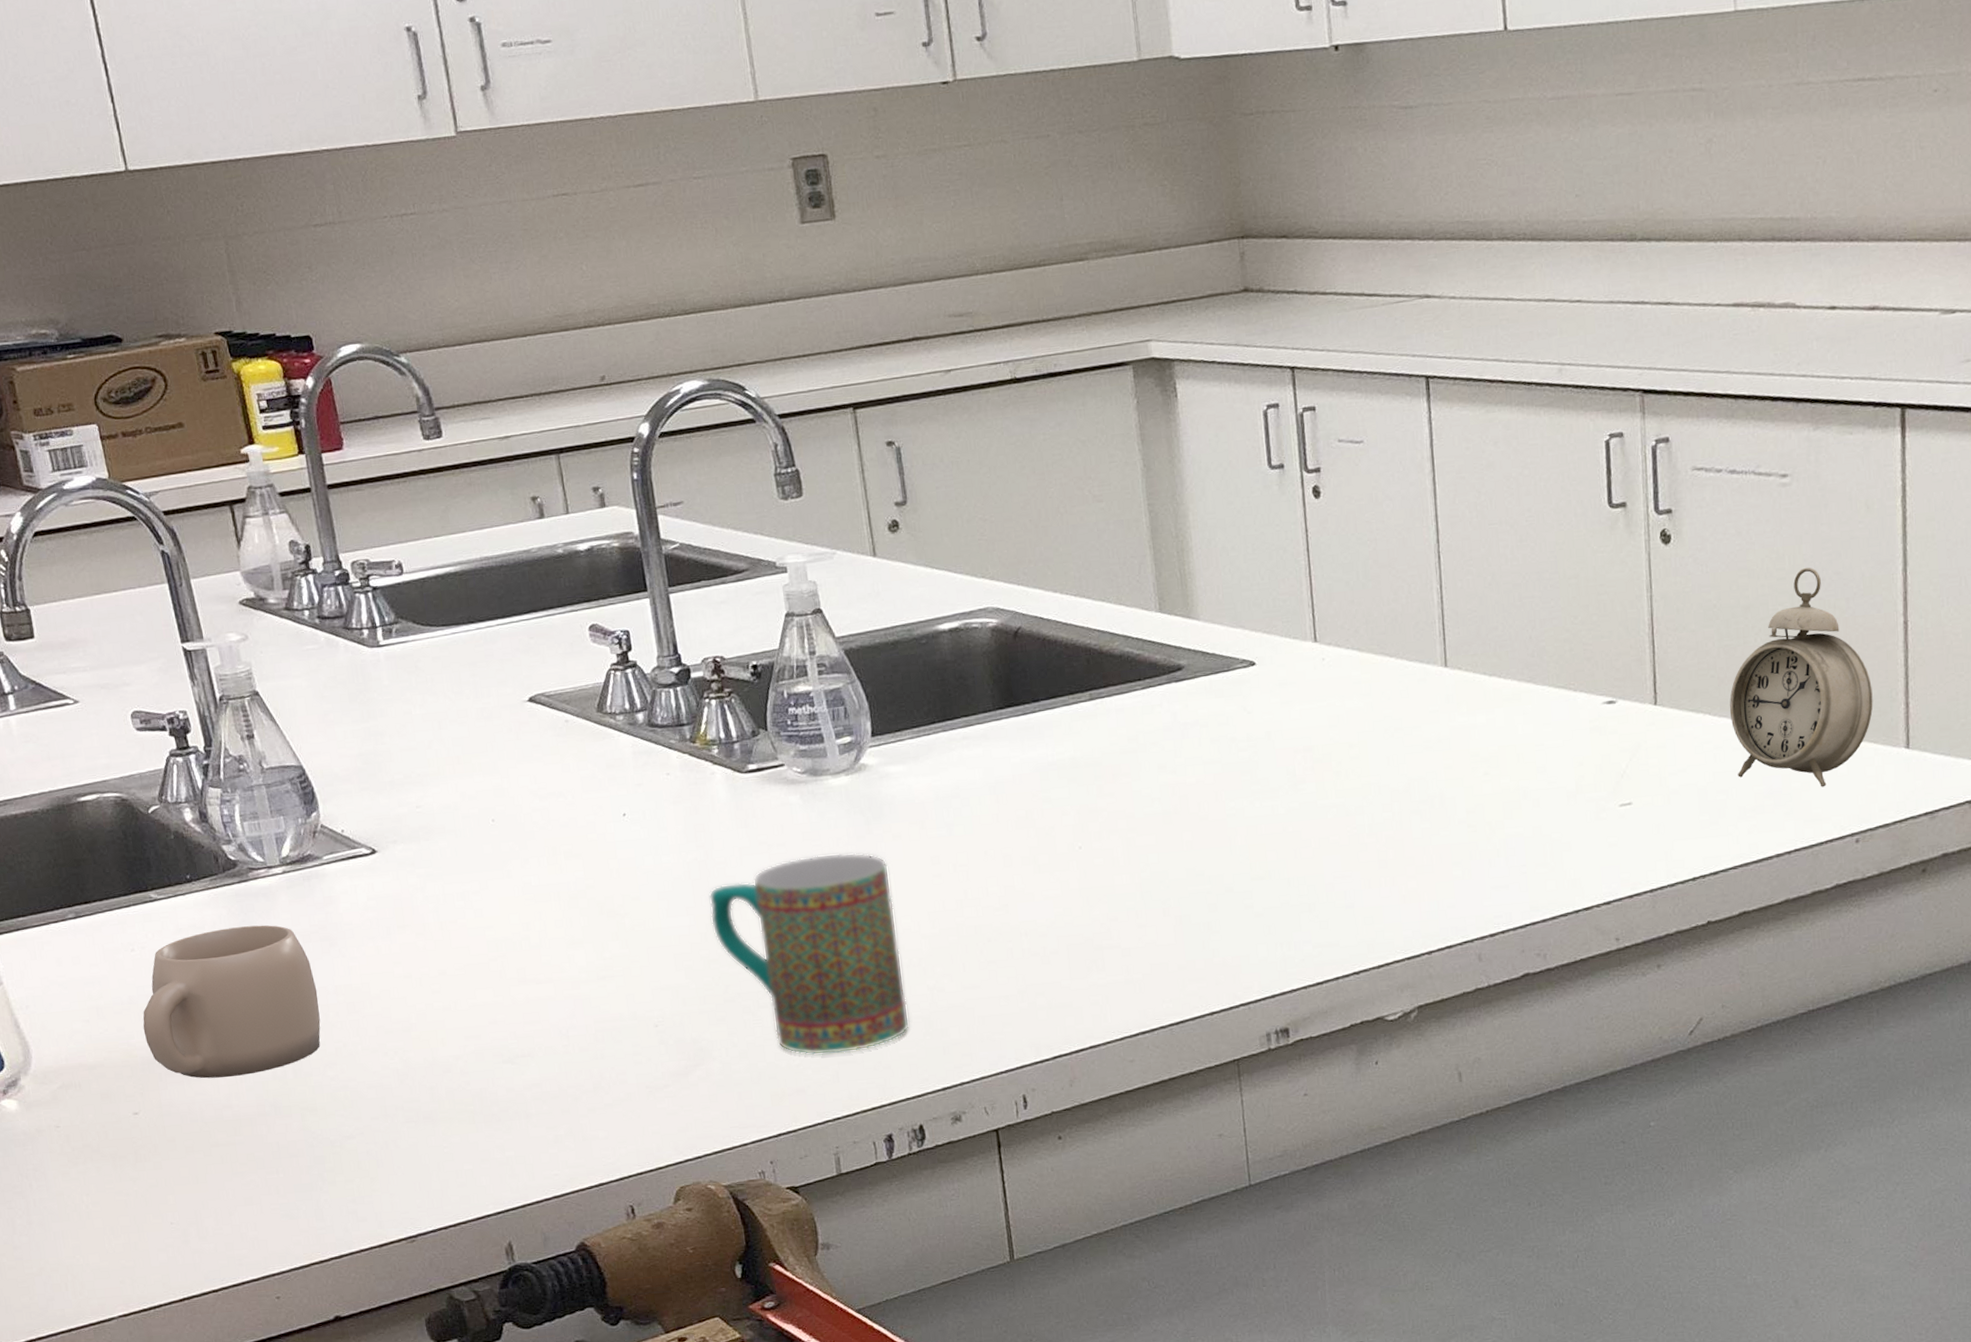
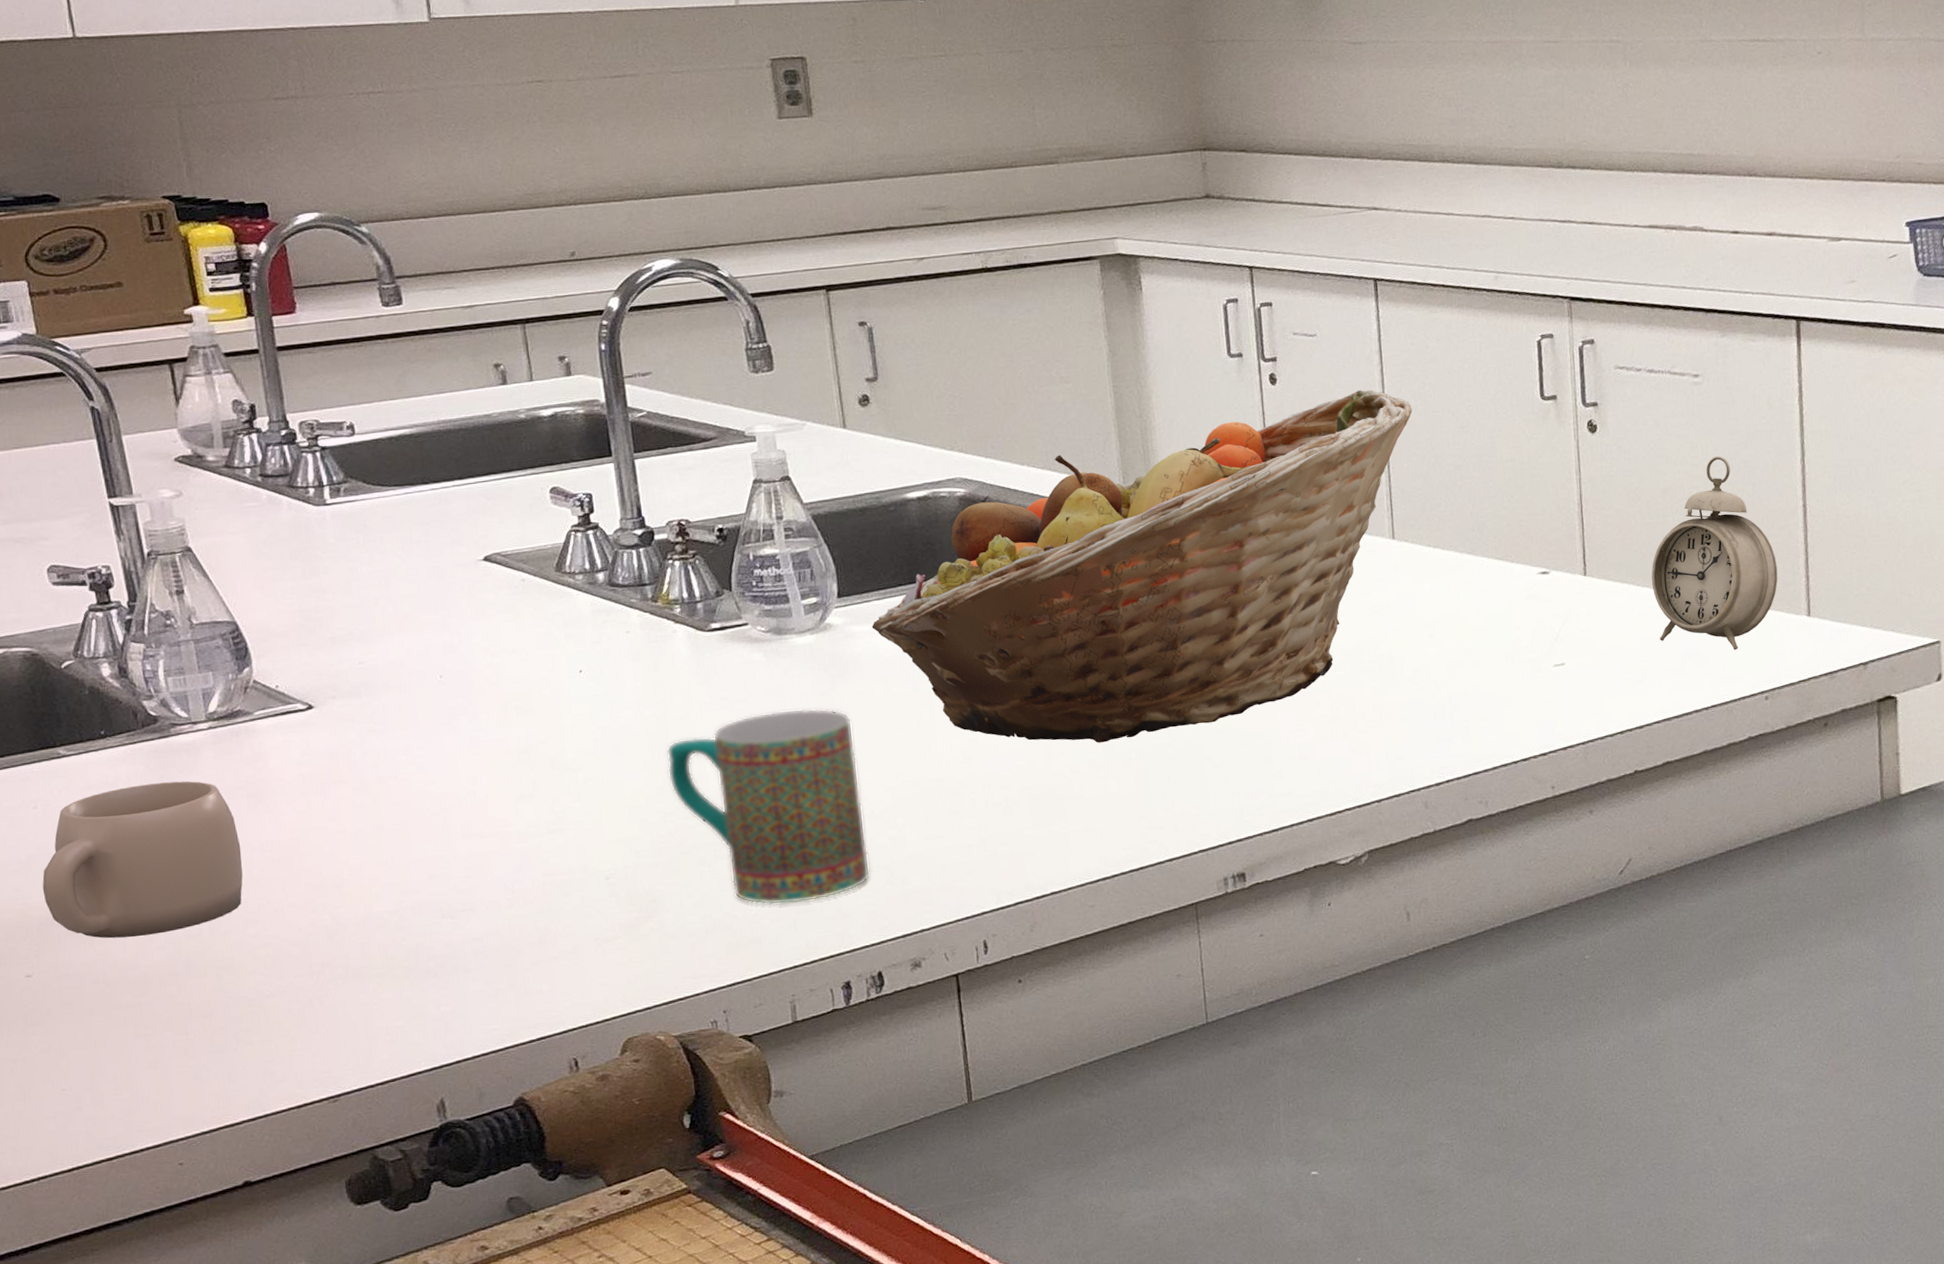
fruit basket: none [906,501,1467,890] -> present [871,389,1412,743]

